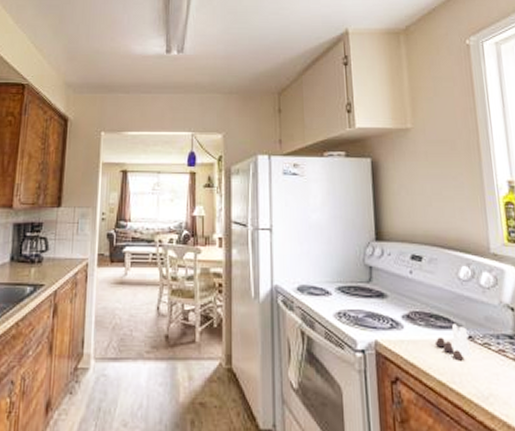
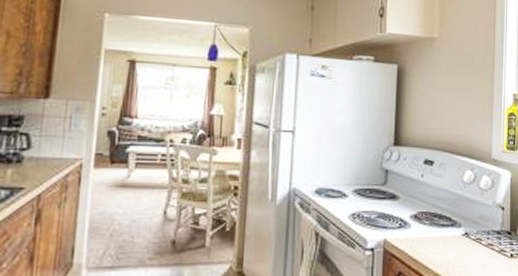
salt and pepper shaker set: present [435,324,473,361] -> none [436,222,467,255]

